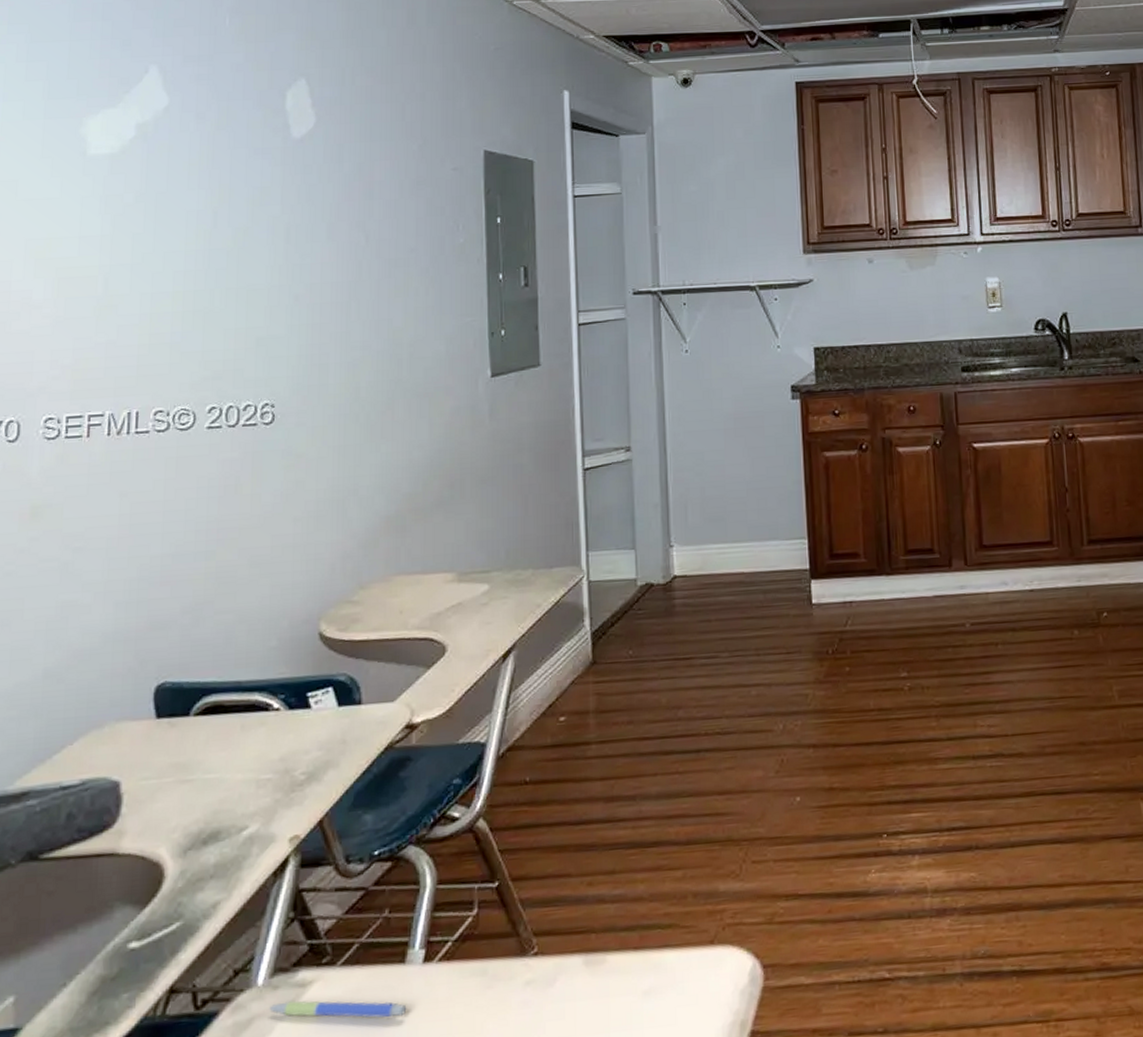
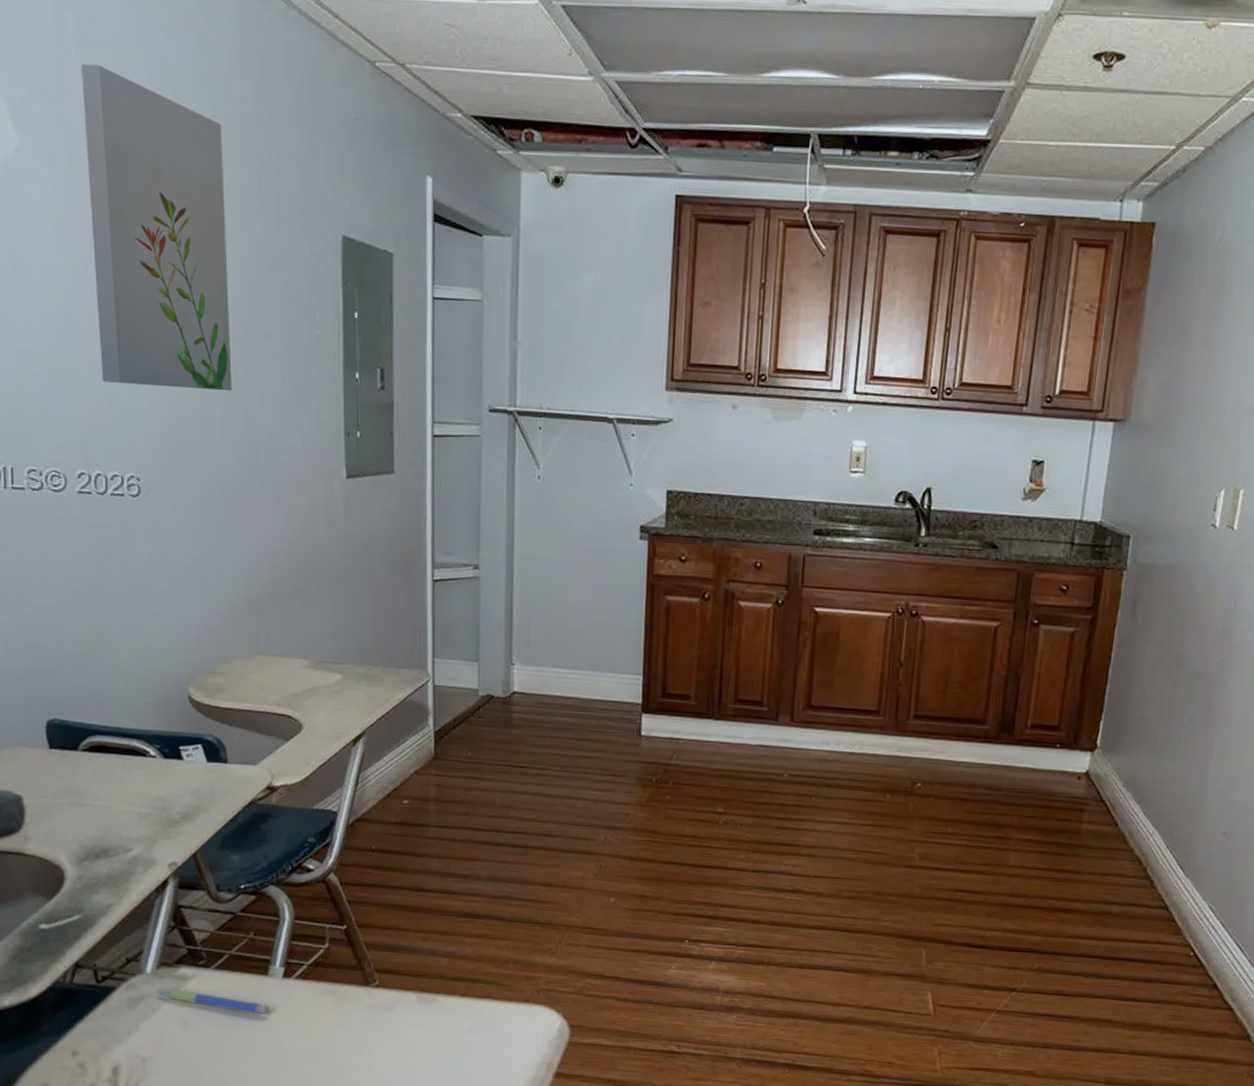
wall art: none [234,28,374,314] -> present [82,64,232,391]

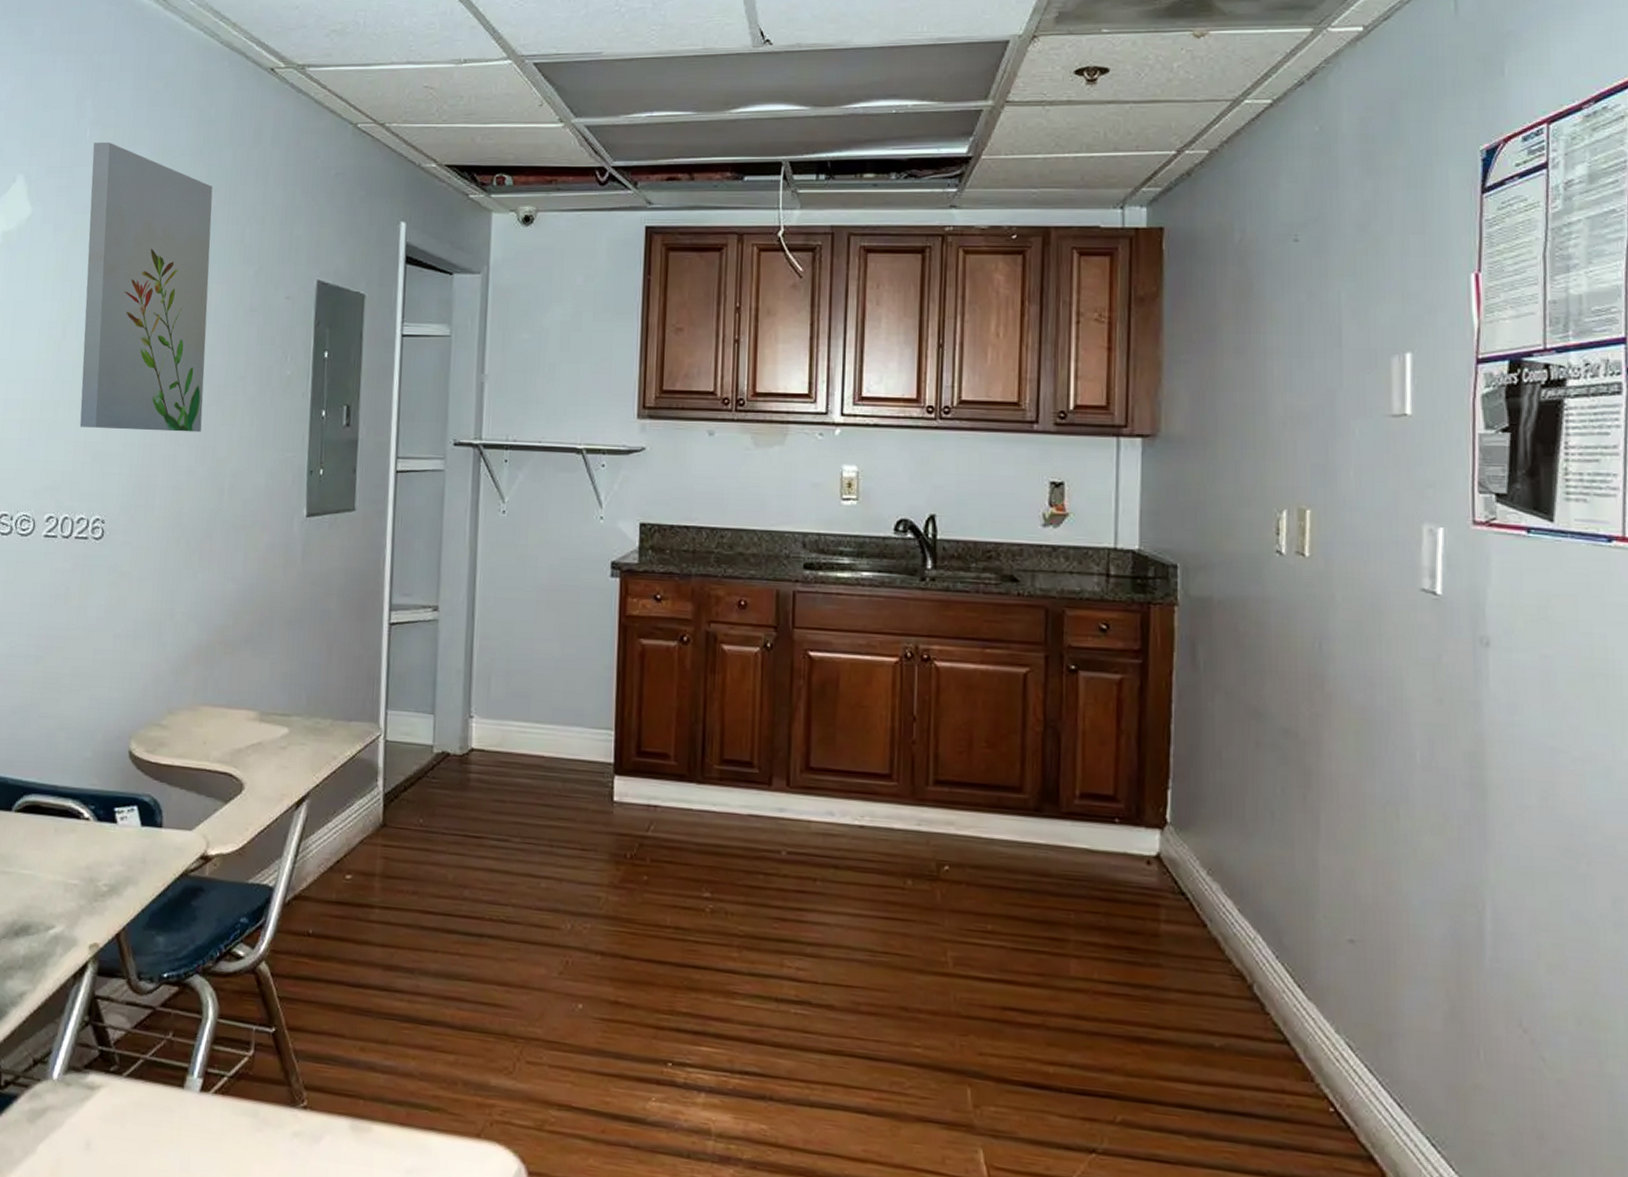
pen: present [157,989,270,1014] -> none [61,1100,182,1138]

